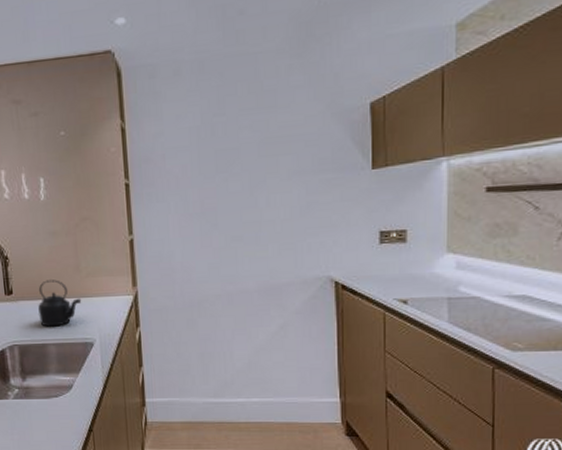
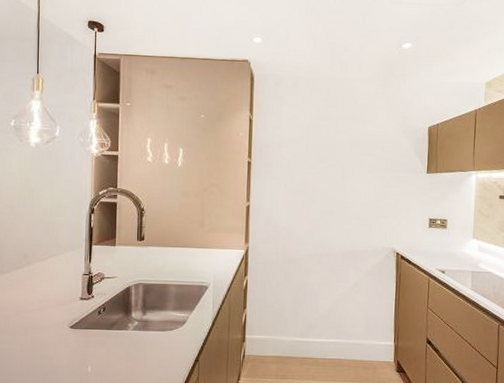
kettle: present [38,279,82,327] -> none [164,231,202,271]

